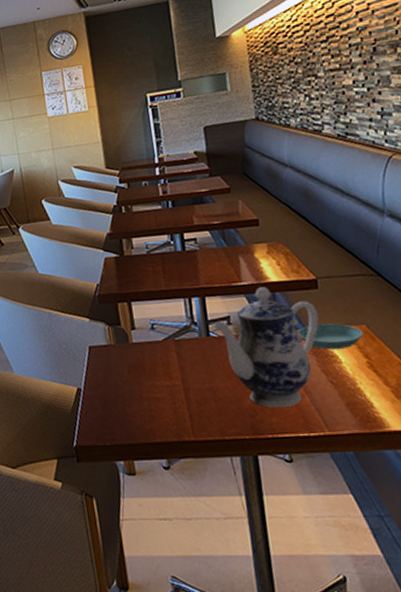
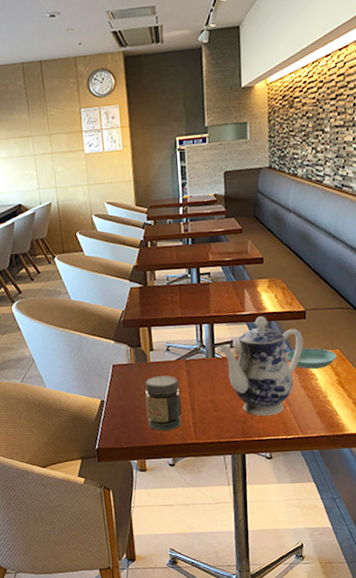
jar: none [127,358,175,426] -> present [144,375,182,431]

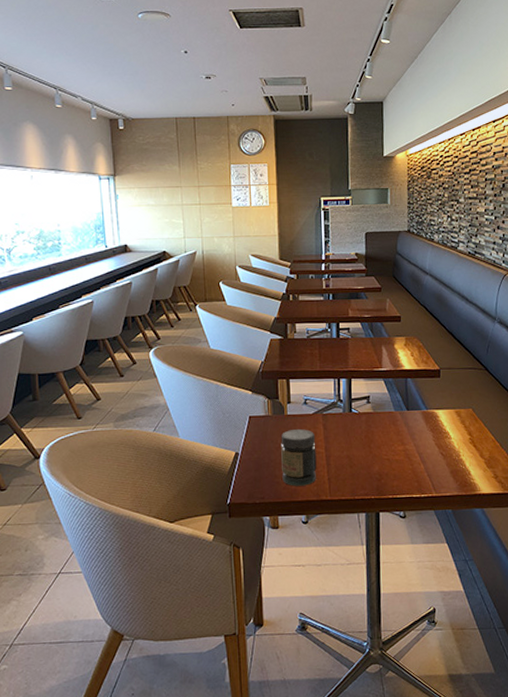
teapot: present [219,316,303,417] -> none [356,373,438,474]
saucer: present [285,348,337,369] -> none [420,406,470,428]

